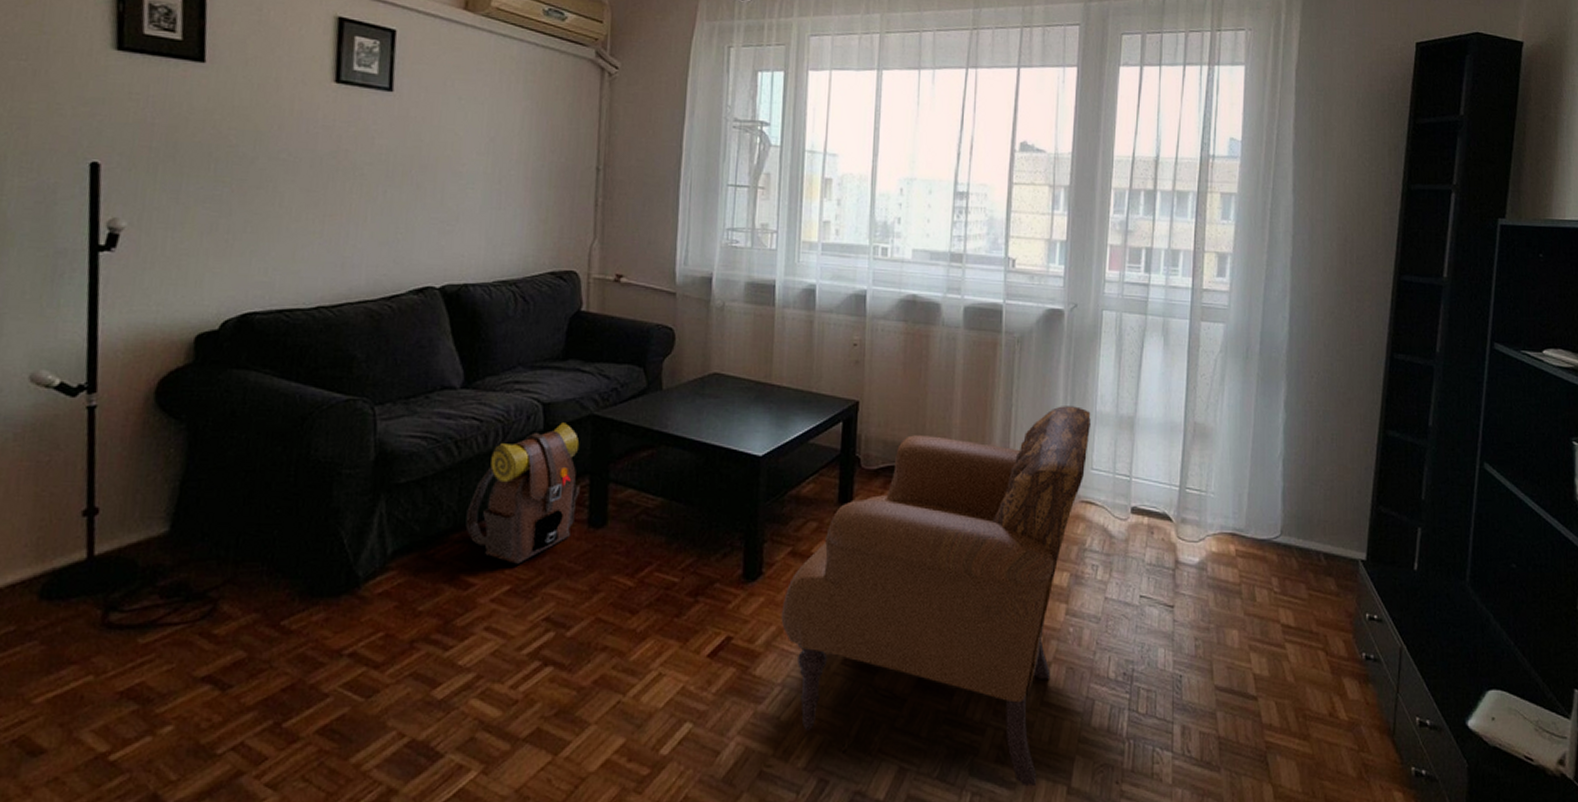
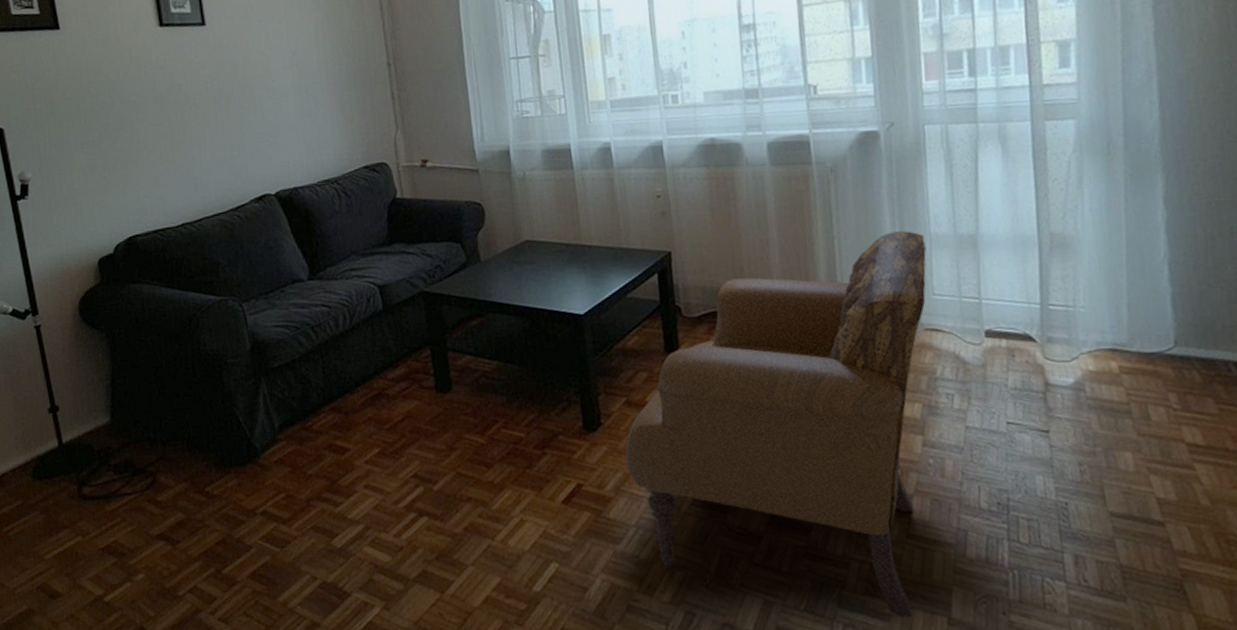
backpack: present [465,422,580,564] -> none [332,301,424,430]

